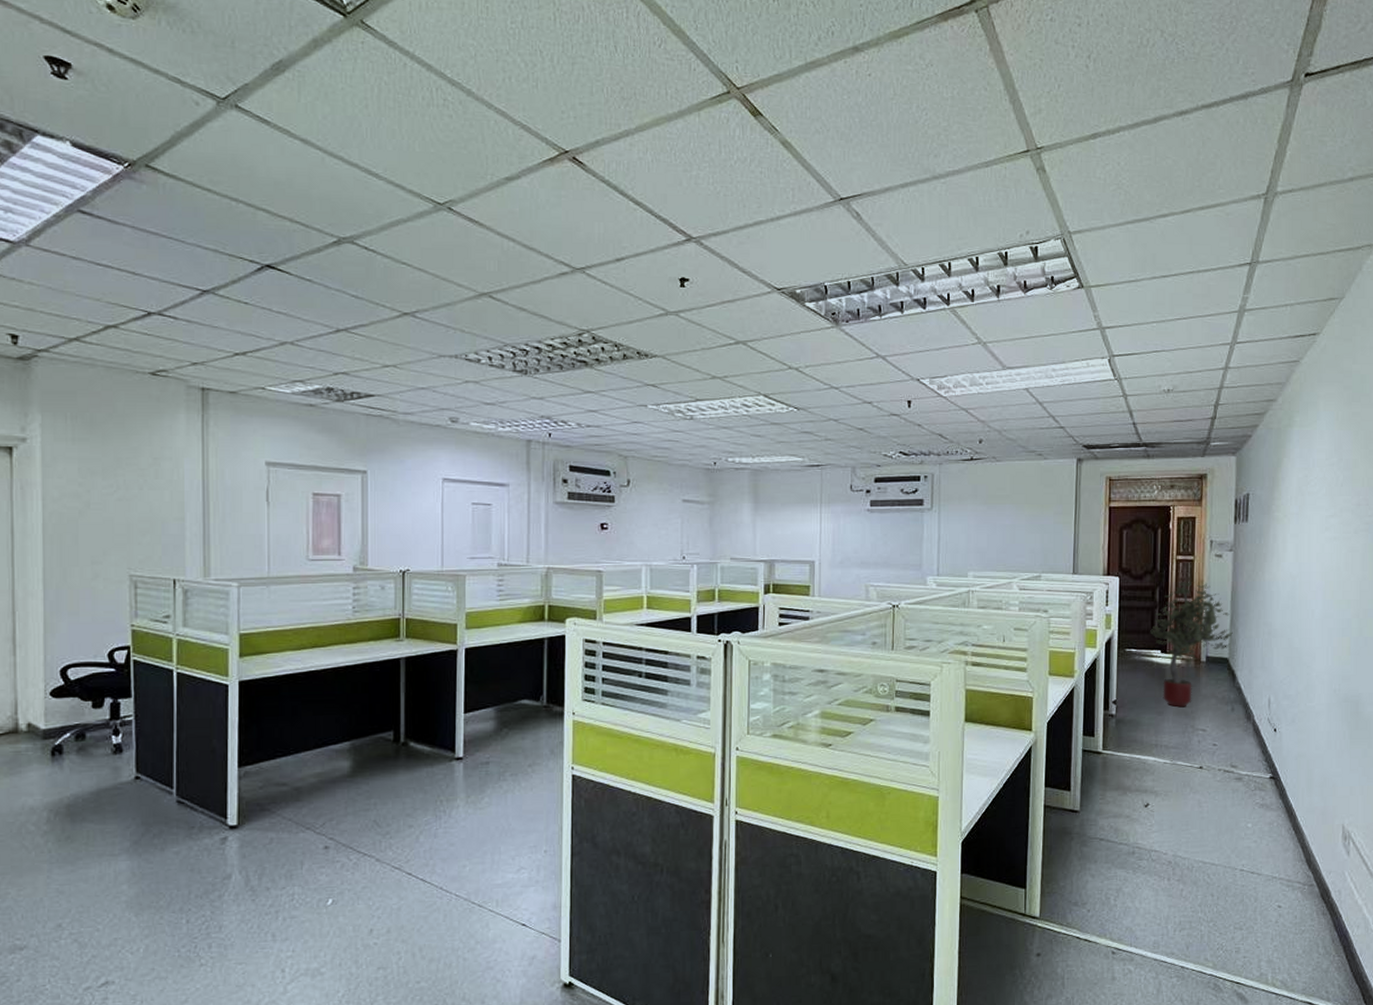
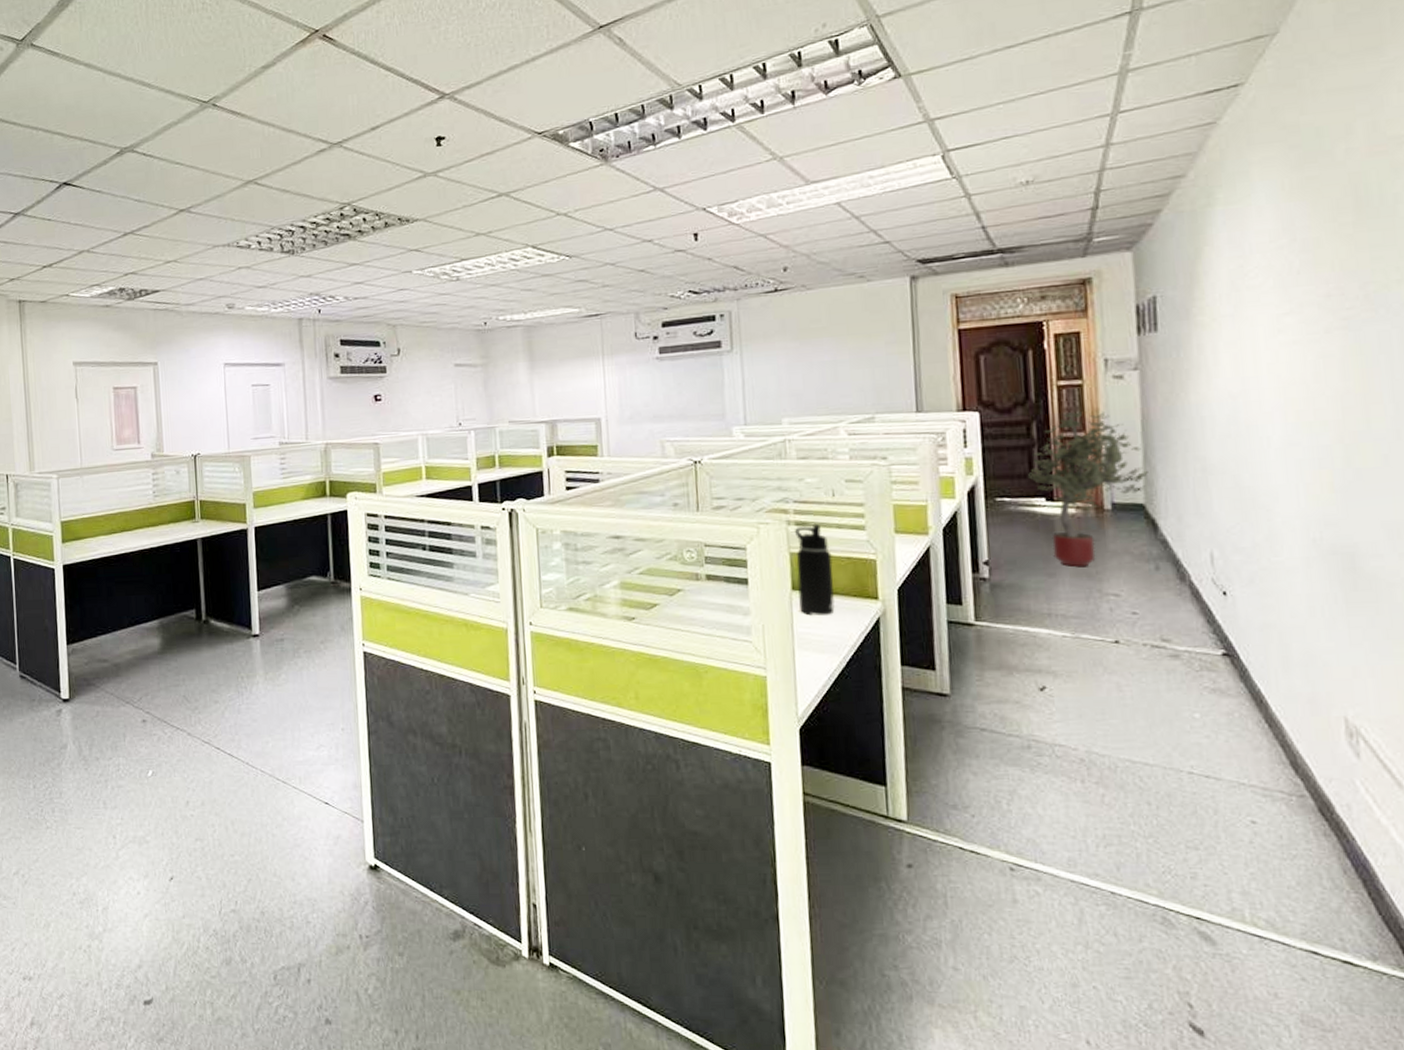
water bottle: none [970,665,999,744] -> present [794,524,835,616]

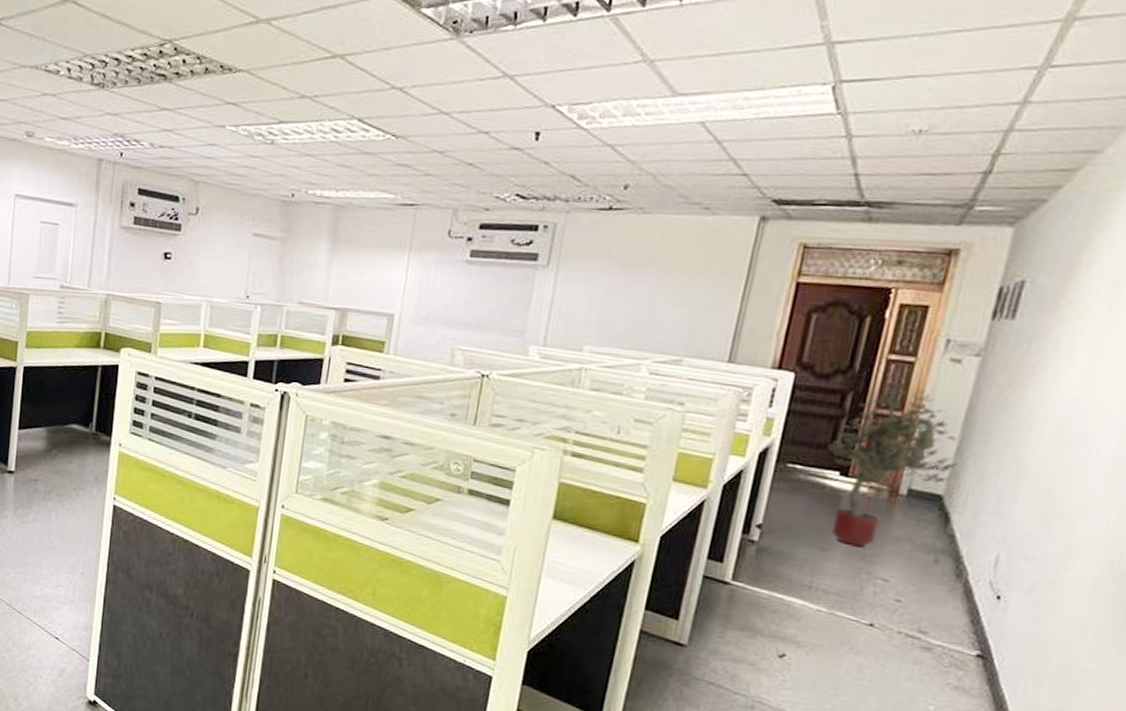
water bottle: present [794,524,835,616] -> none [556,458,602,550]

